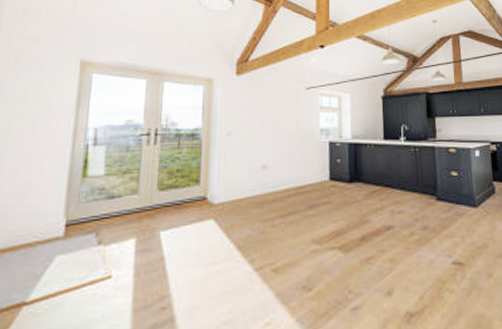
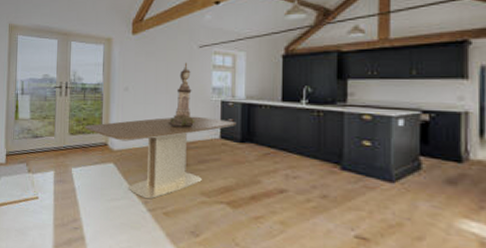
dining table: none [179,159,345,257] -> present [85,116,237,200]
decorative urn: none [275,103,305,171] -> present [168,62,196,127]

